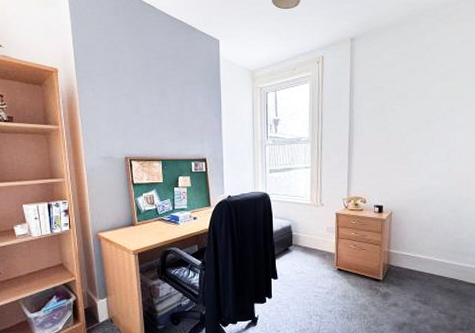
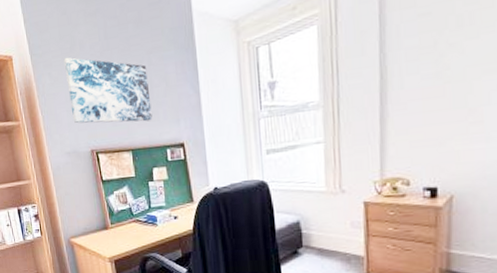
wall art: none [107,77,181,138] -> present [64,57,153,124]

